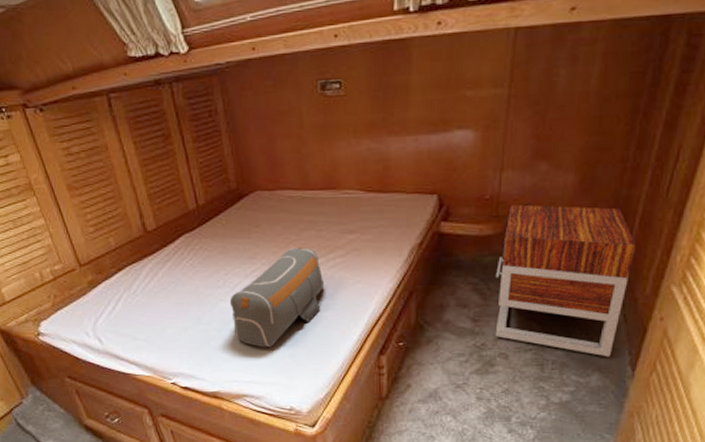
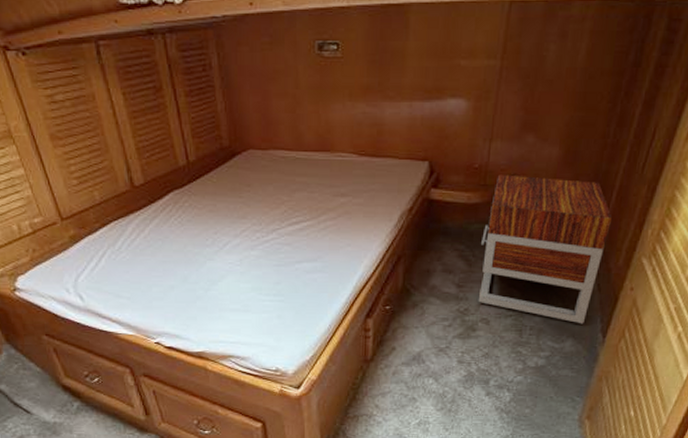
duffel bag: present [229,247,325,348] -> none [218,209,315,309]

